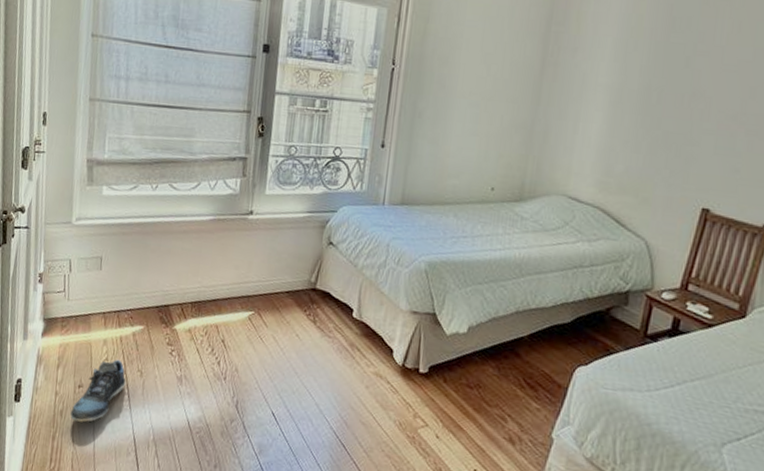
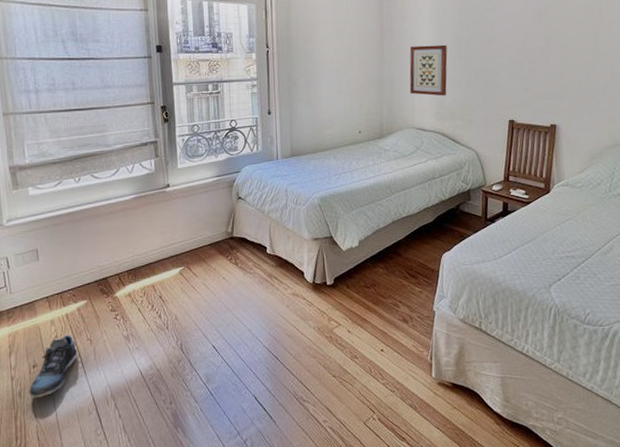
wall art: none [567,88,630,161] -> present [409,44,448,96]

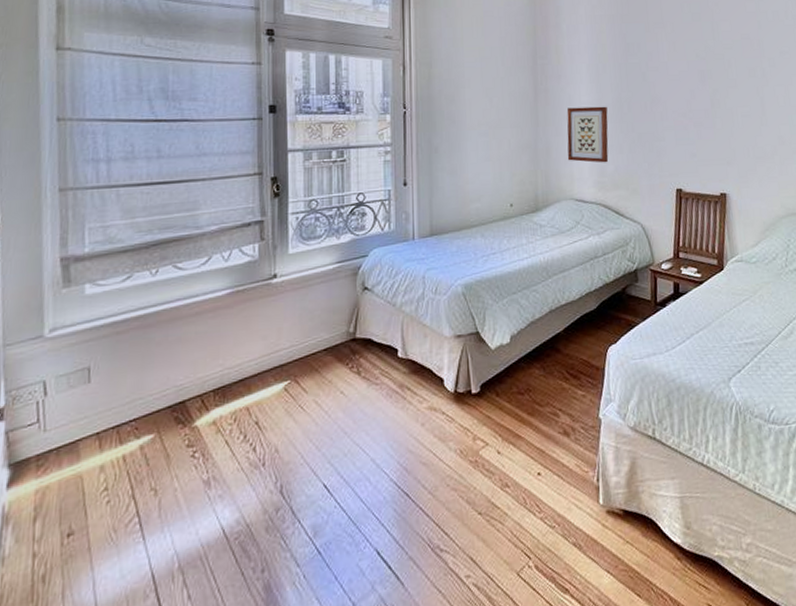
shoe: present [29,334,78,399] -> none [57,484,136,584]

